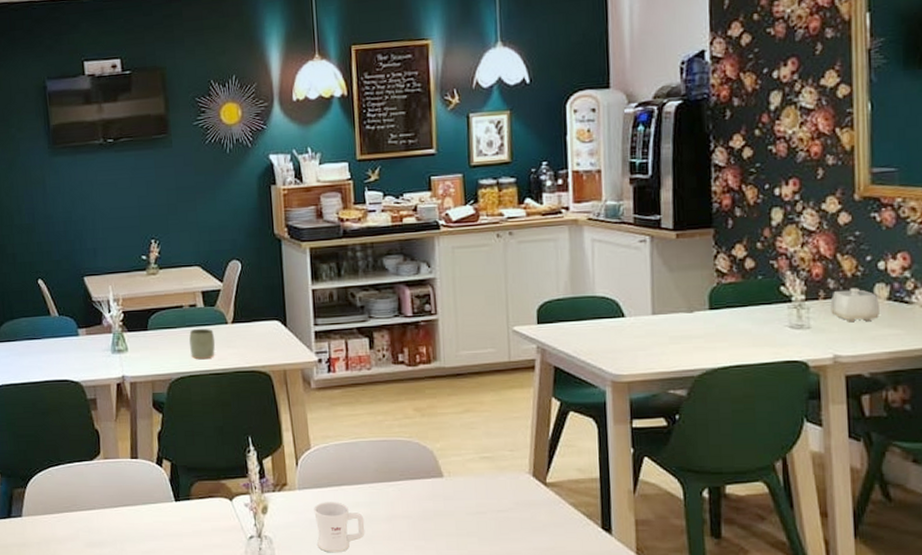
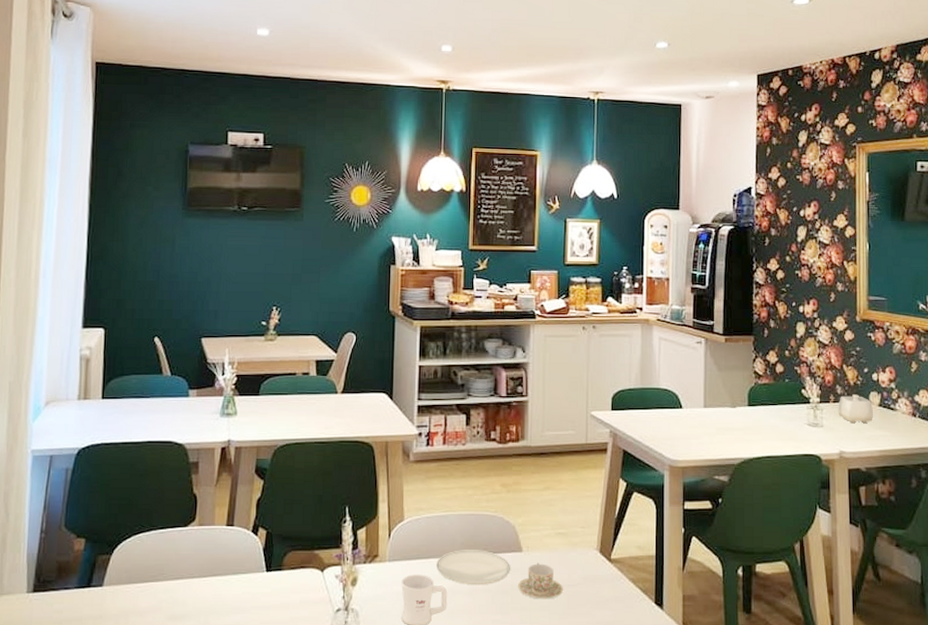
mug: present [189,328,216,360] -> none [298,396,324,428]
plate: none [349,476,432,512] -> present [436,550,511,586]
teacup: none [441,488,493,525] -> present [518,562,563,599]

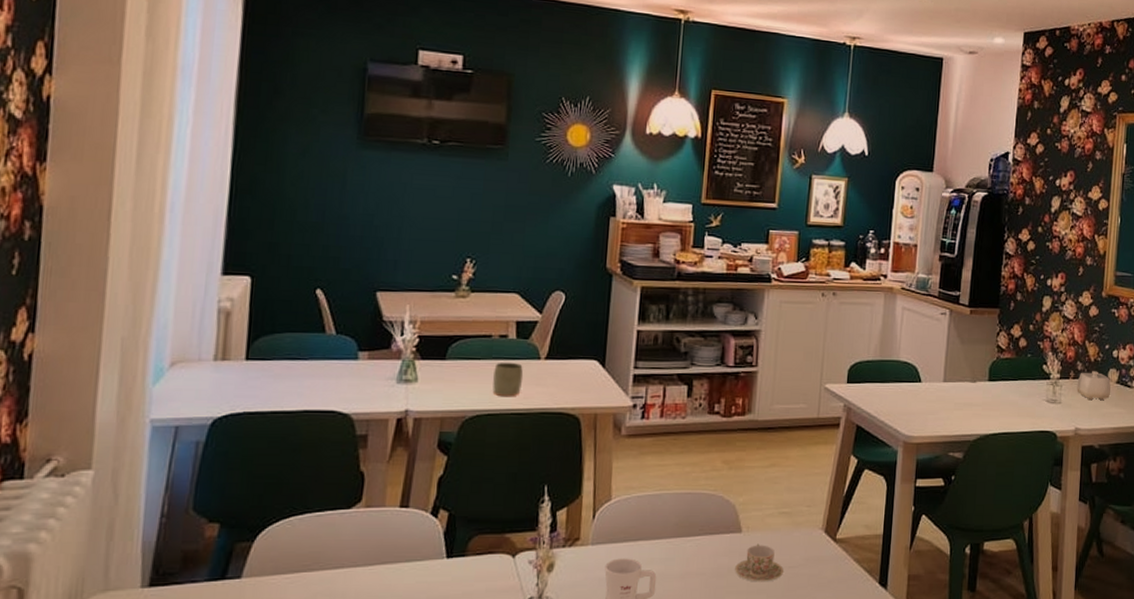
mug: none [298,396,324,428] -> present [492,362,524,397]
plate: present [436,550,511,586] -> none [645,531,729,569]

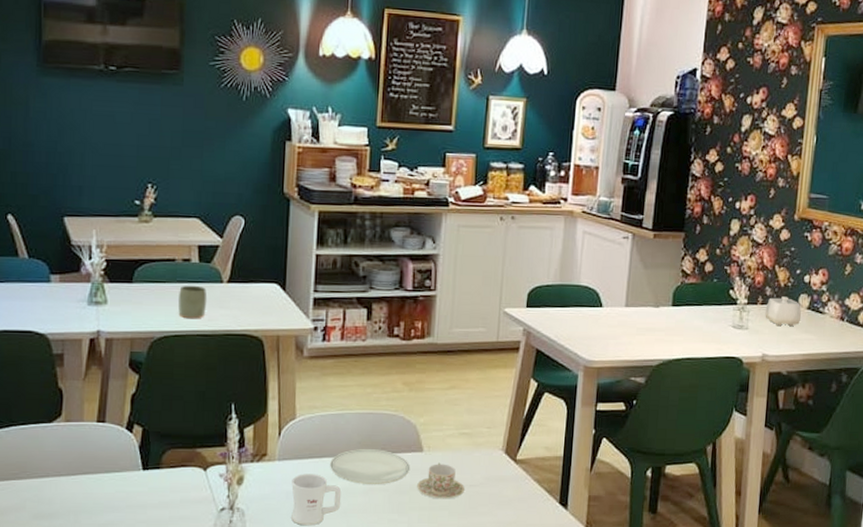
plate: none [645,531,729,569] -> present [330,449,411,485]

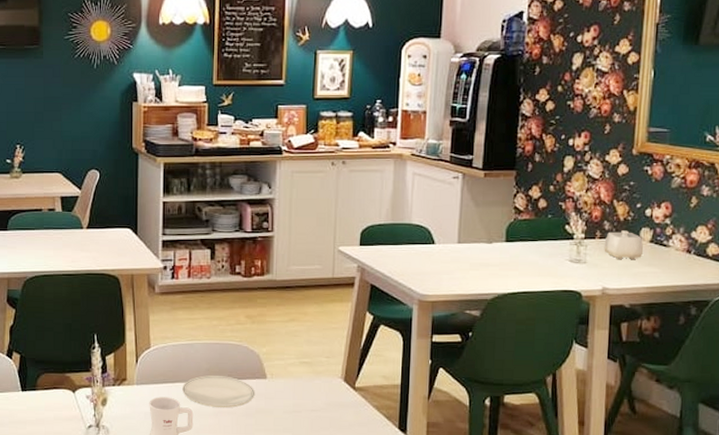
mug: present [177,285,208,319] -> none [45,231,70,261]
teacup: present [417,462,465,499] -> none [262,389,307,423]

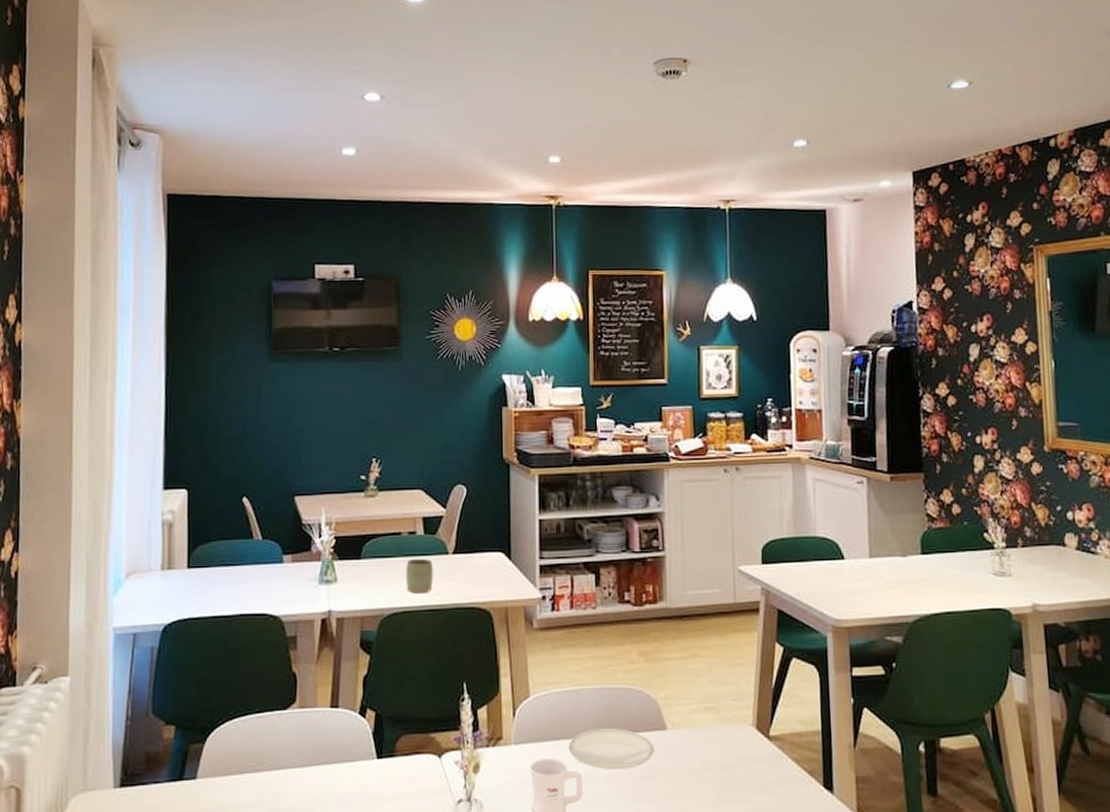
mug: none [45,231,70,261] -> present [405,558,434,594]
sugar bowl: present [604,230,643,260] -> none [1028,537,1070,571]

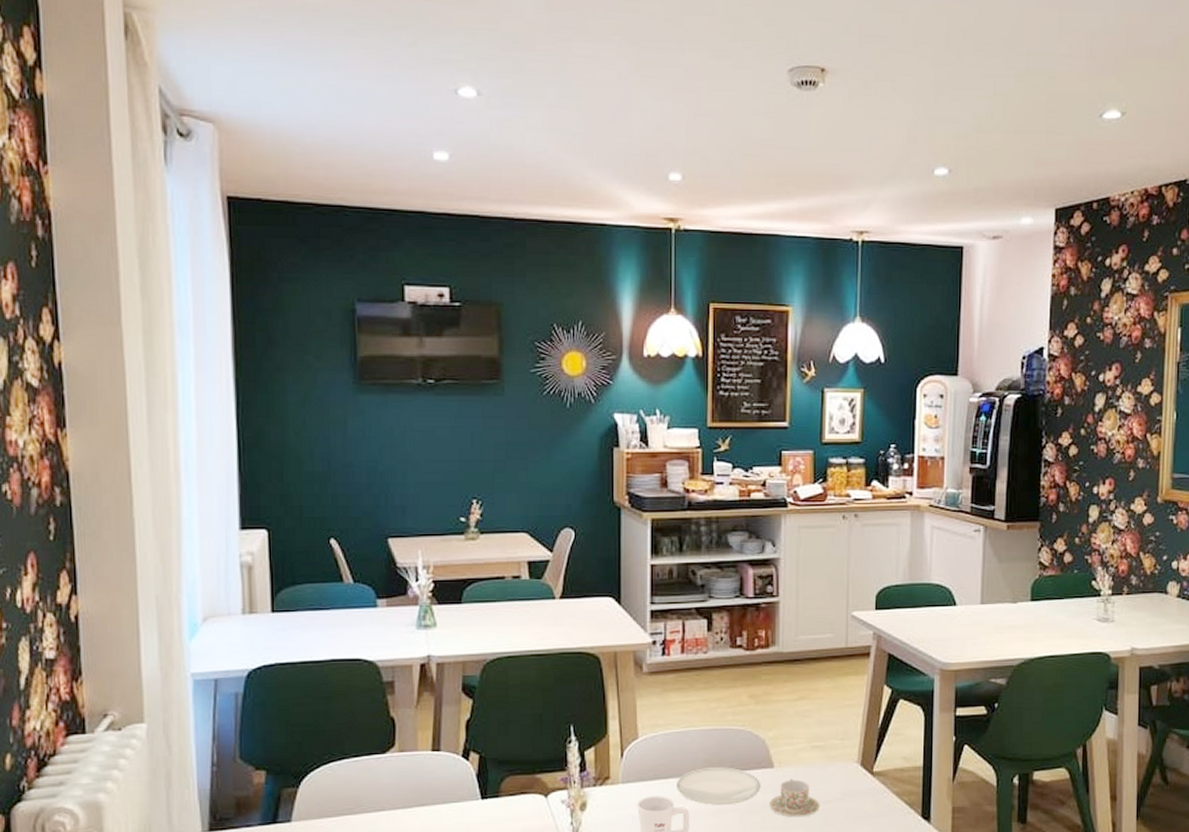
mug: present [405,558,434,594] -> none [509,603,540,639]
teacup: none [663,742,716,785] -> present [769,778,820,818]

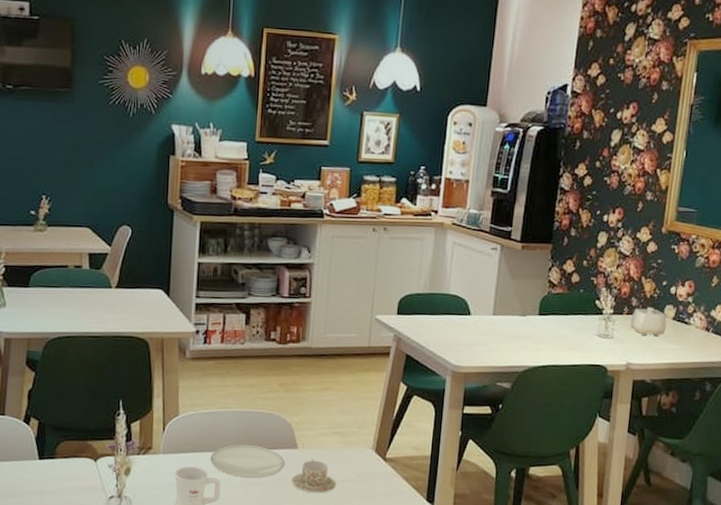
sugar bowl: none [1131,585,1170,617] -> present [630,307,667,337]

